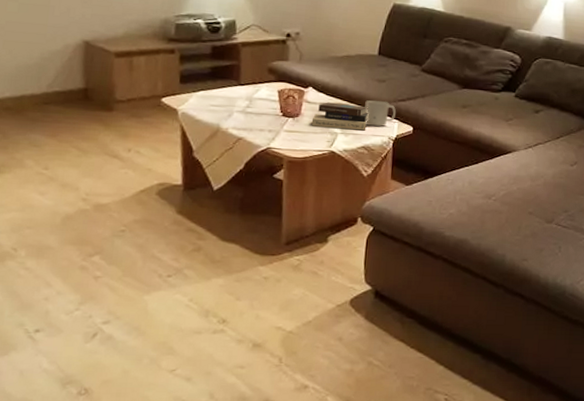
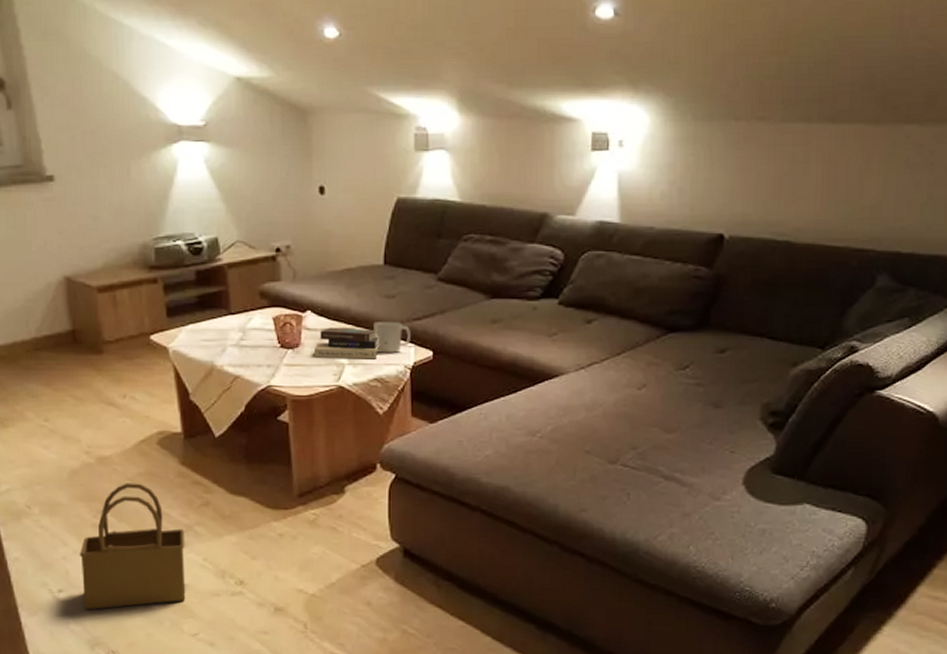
basket: none [60,228,174,349] -> present [79,483,186,610]

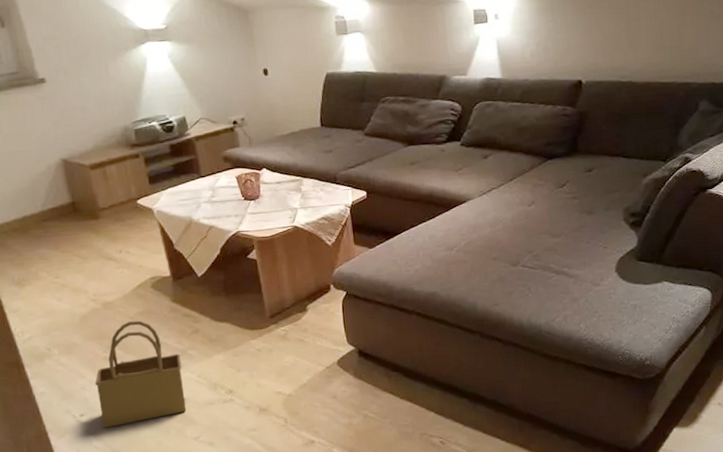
books: present [314,327,379,359] -> none [271,178,323,206]
mug: present [373,321,412,353] -> none [317,171,349,197]

